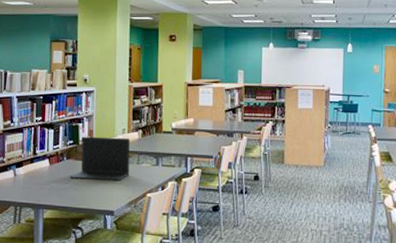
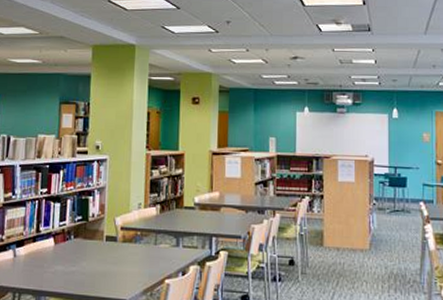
laptop: present [70,136,131,181] -> none [77,211,147,265]

